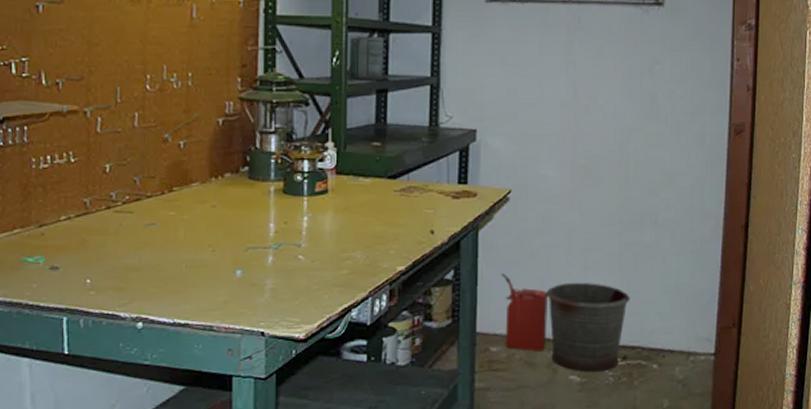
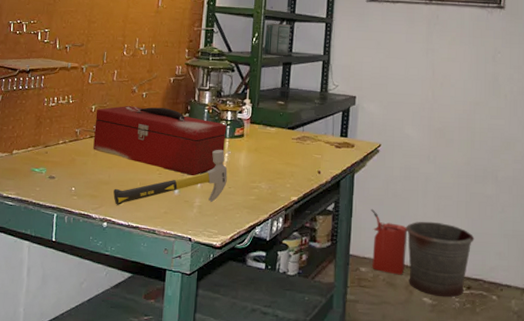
toolbox: none [112,161,304,249] -> present [93,106,227,175]
claw hammer: none [148,211,308,298] -> present [113,149,228,205]

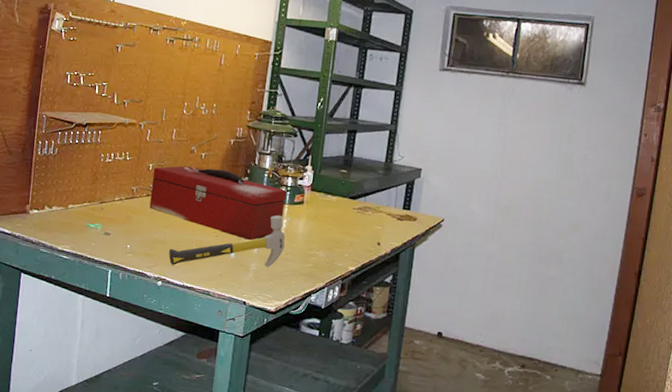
paint can: present [263,22,293,56] -> none [328,87,360,124]
fuel can: present [371,208,408,275] -> none [427,283,466,350]
bucket: present [406,221,474,298] -> none [463,298,533,375]

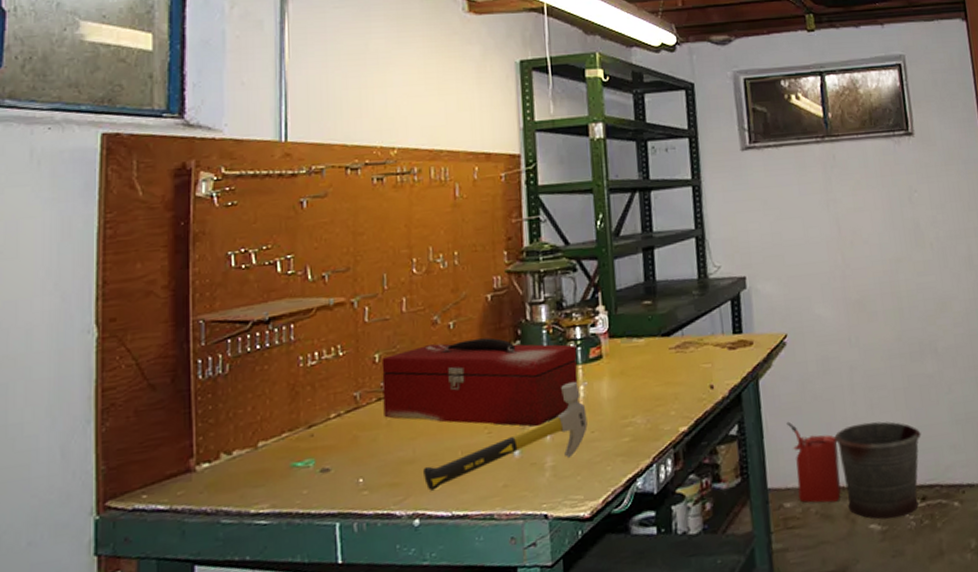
fuel can: none [427,283,466,350] -> present [786,421,841,503]
bucket: none [463,298,533,375] -> present [834,421,921,519]

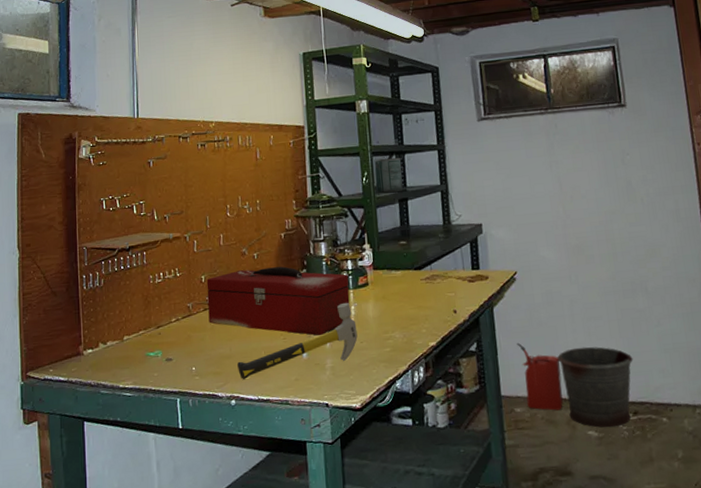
paint can: none [611,195,650,242] -> present [374,157,404,194]

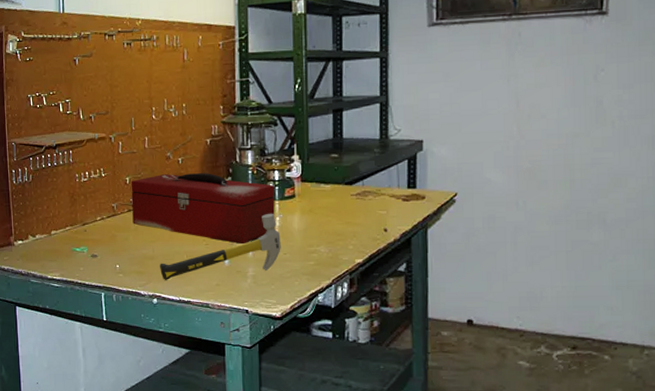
paint can: present [374,157,404,194] -> none [308,64,341,103]
fuel can: present [517,342,563,411] -> none [450,266,496,338]
bucket: present [557,347,633,428] -> none [493,276,579,360]

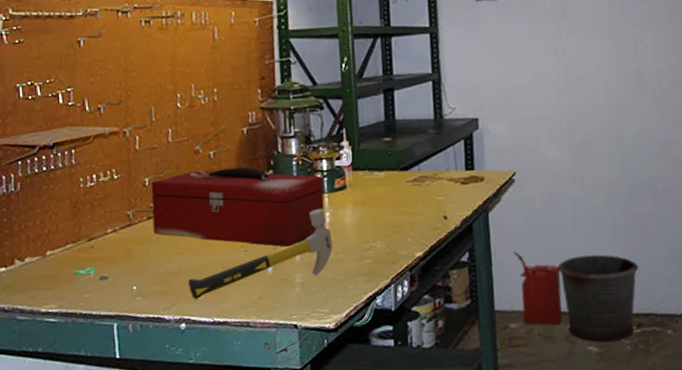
fuel can: none [450,266,496,338] -> present [513,251,562,325]
bucket: none [493,276,579,360] -> present [557,254,639,342]

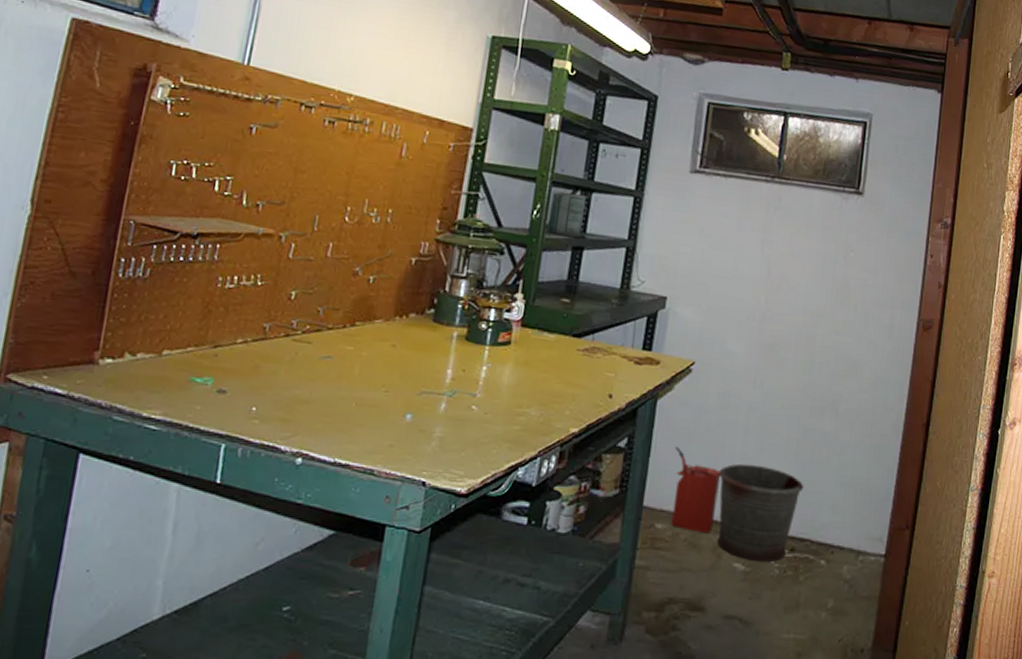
toolbox: present [151,167,324,247] -> none [288,293,488,395]
claw hammer: present [188,208,333,299] -> none [314,360,485,434]
paint can: none [355,41,391,83] -> present [546,190,588,238]

